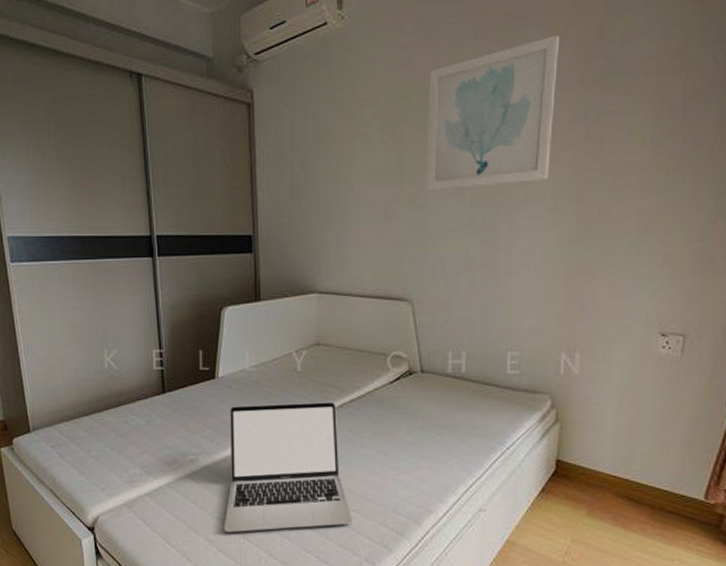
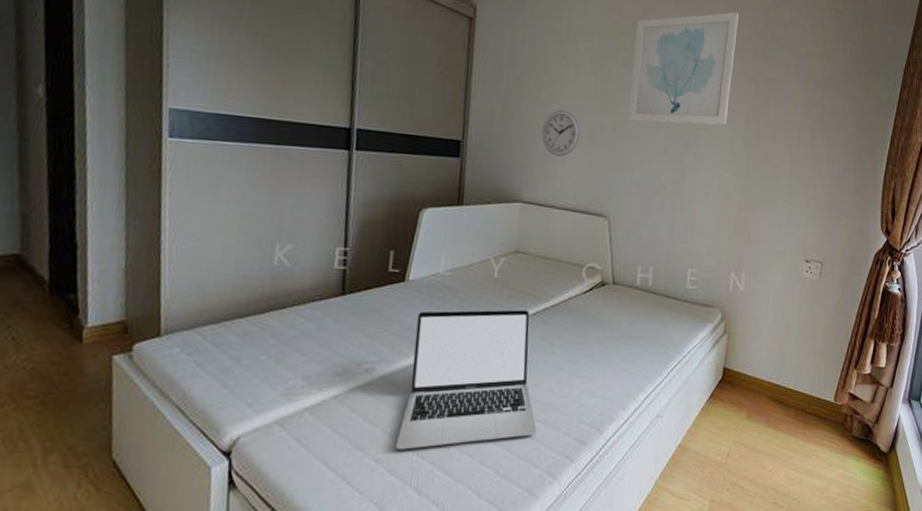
wall clock: none [332,189,374,240] -> present [542,110,581,157]

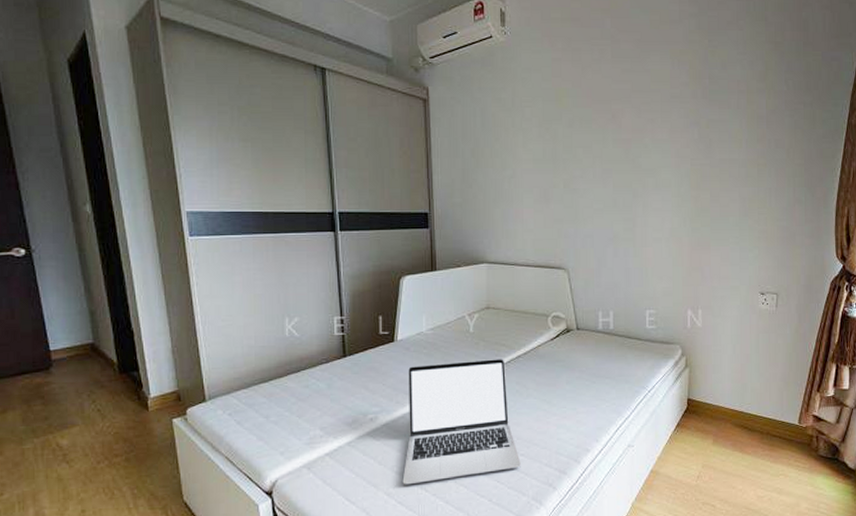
wall clock: present [542,110,581,157] -> none [499,175,535,217]
wall art: present [628,12,739,126] -> none [576,59,676,178]

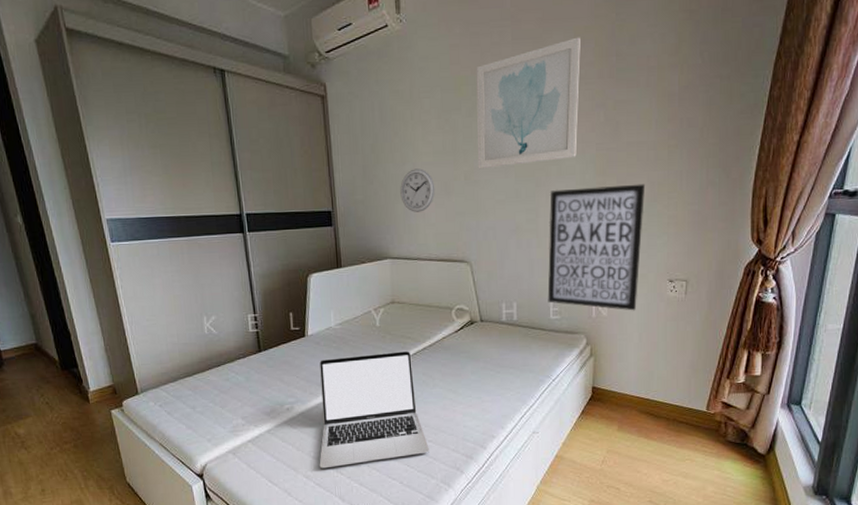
wall clock: none [499,175,535,217] -> present [400,168,436,212]
wall art: none [576,59,676,178] -> present [476,37,581,169]
wall art: none [644,199,737,322] -> present [547,183,646,311]

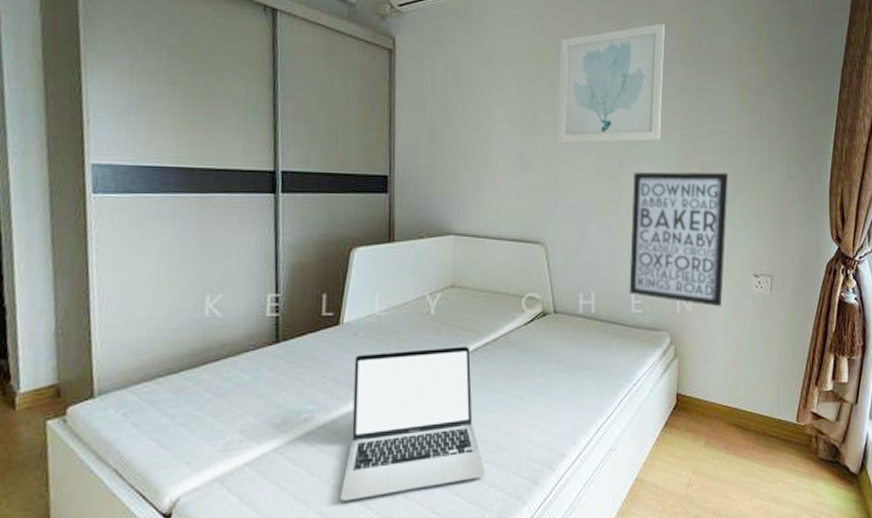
wall clock: present [400,168,436,212] -> none [470,137,510,185]

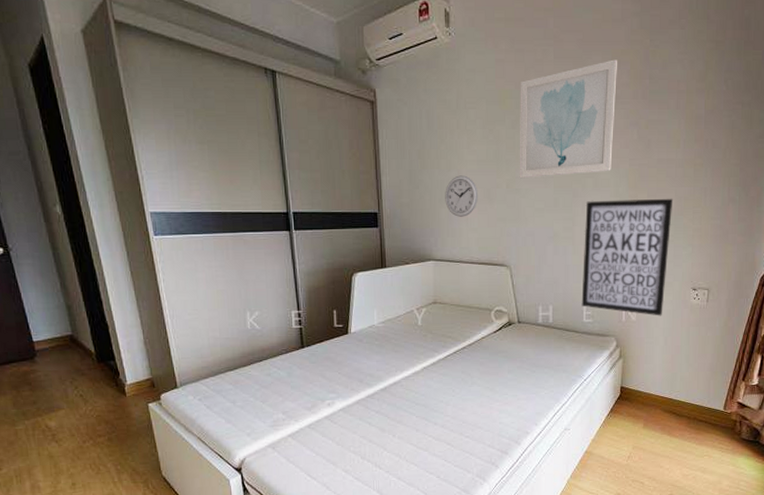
laptop: present [340,345,485,502] -> none [358,349,466,463]
wall clock: none [470,137,510,185] -> present [445,175,479,217]

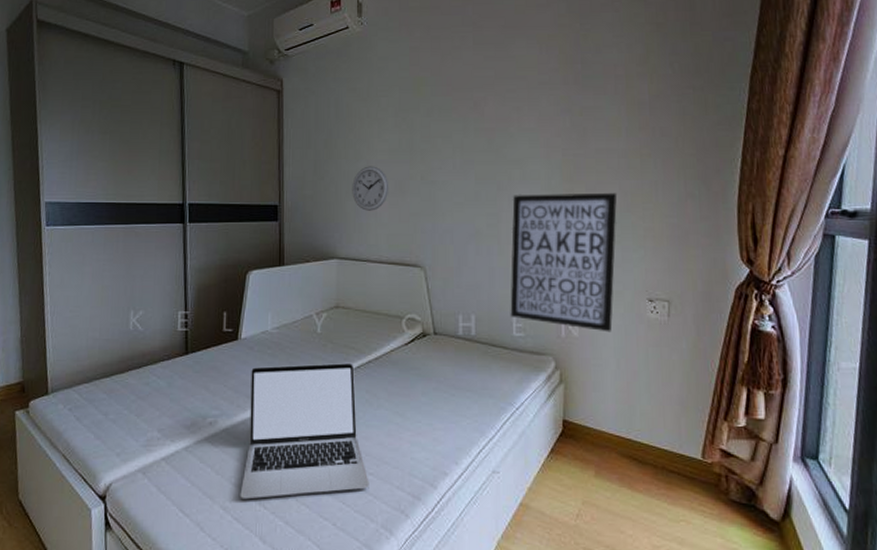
laptop: none [358,349,466,463] -> present [240,362,369,500]
wall art: present [519,59,617,179] -> none [435,44,544,170]

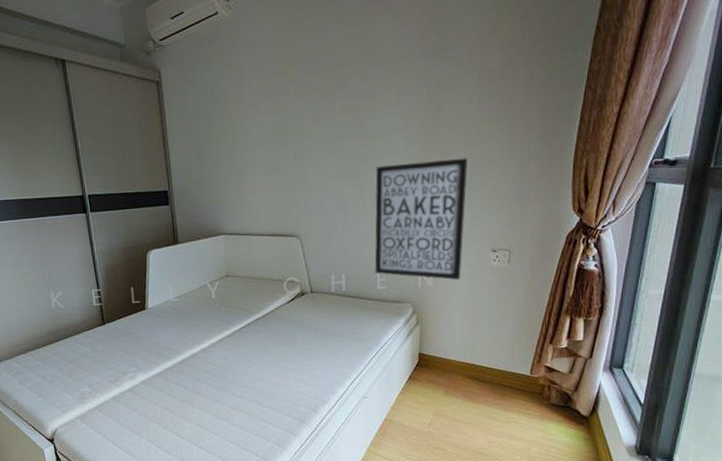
laptop: present [240,362,369,500] -> none [159,321,264,433]
wall clock: present [352,166,389,211] -> none [232,148,266,190]

